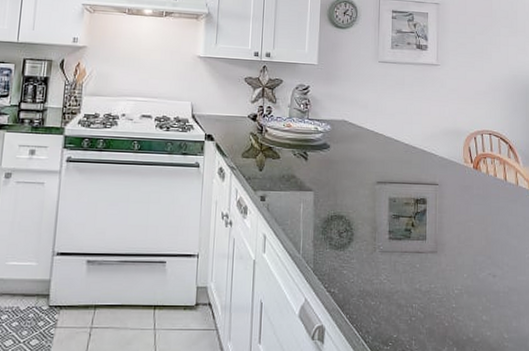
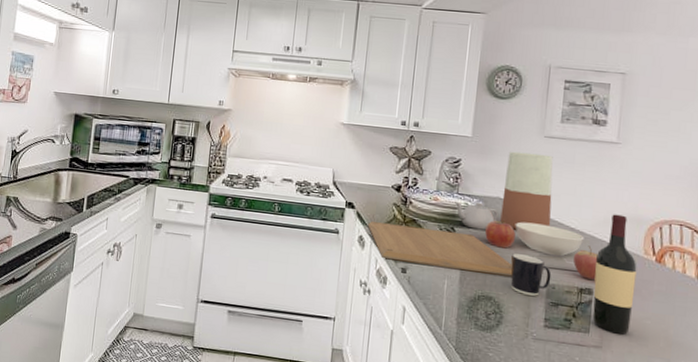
chopping board: none [227,152,360,195] -> present [368,221,513,277]
teapot: none [306,126,344,152] -> present [455,202,498,230]
fruit: none [334,141,360,168] -> present [485,219,516,249]
vase: none [346,76,389,150] -> present [500,151,553,230]
mug: none [357,171,392,212] -> present [510,253,552,297]
bowl: none [359,141,417,171] -> present [515,221,585,257]
fruit: none [408,159,429,190] -> present [573,245,599,280]
wine bottle: none [426,128,460,238] -> present [592,214,637,335]

